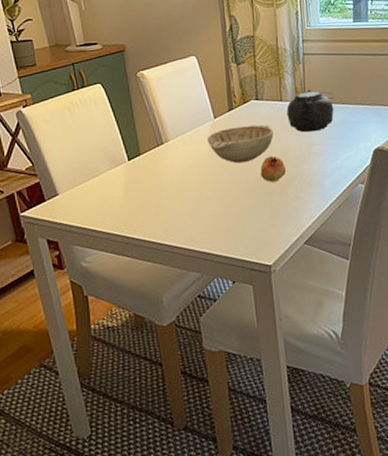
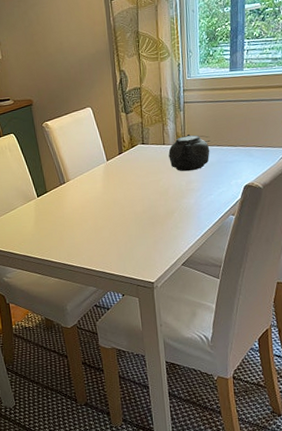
decorative bowl: present [207,124,274,164] -> none [101,165,158,199]
fruit: present [260,156,287,182] -> none [145,192,168,214]

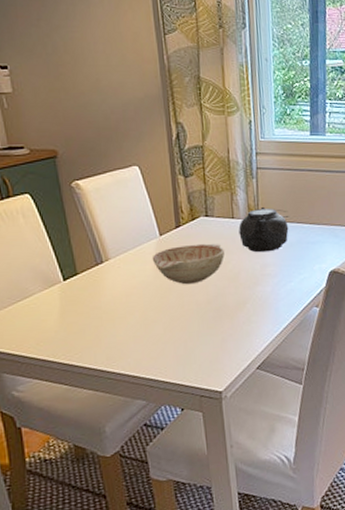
decorative bowl: none [101,165,158,199] -> present [152,243,225,285]

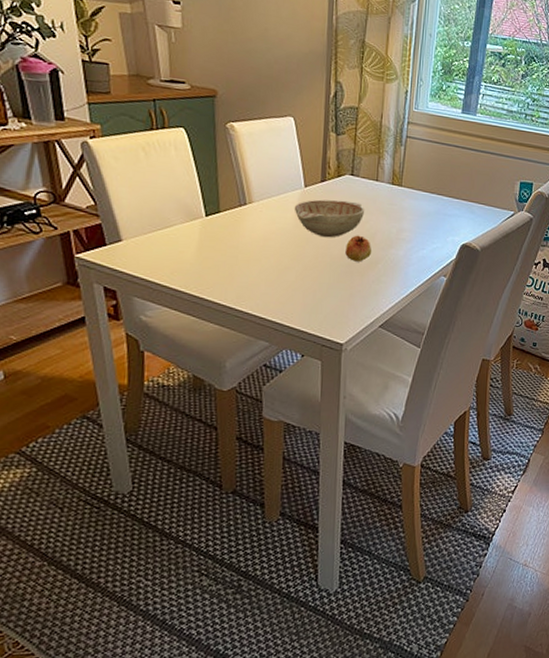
fruit: none [210,277,239,305] -> present [345,235,372,262]
teapot: present [238,206,290,253] -> none [381,174,432,218]

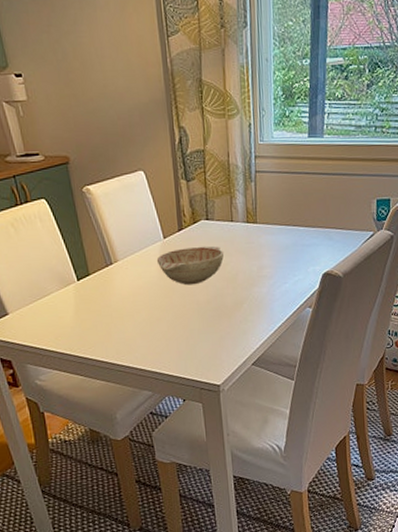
fruit: present [345,235,372,262] -> none [210,278,236,305]

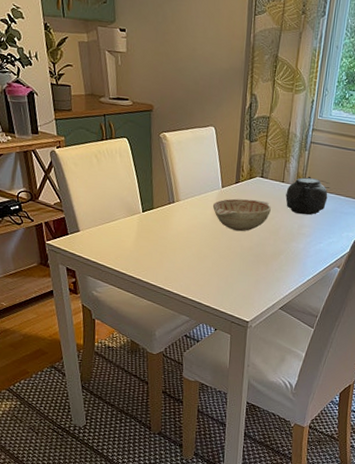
teapot: none [237,210,287,255] -> present [285,176,331,215]

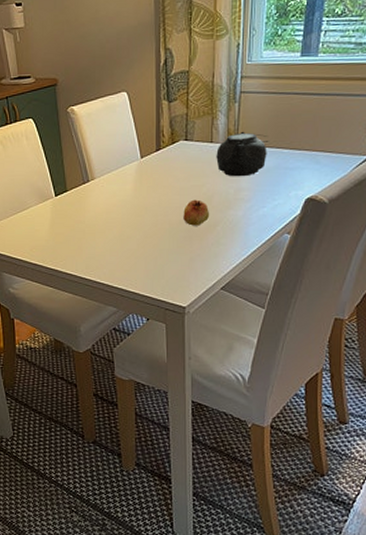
decorative bowl: present [212,198,272,232] -> none [132,166,201,205]
fruit: none [253,229,276,253] -> present [183,199,210,226]

